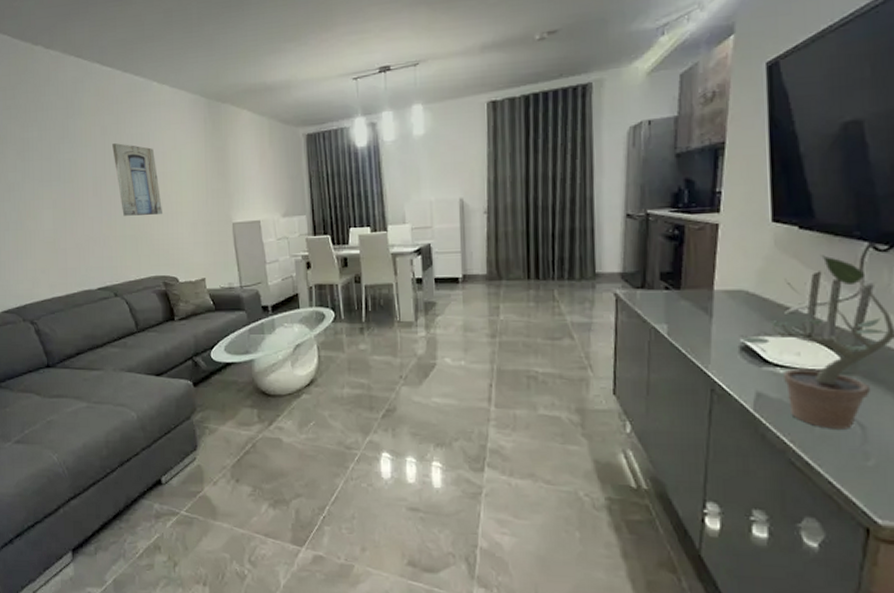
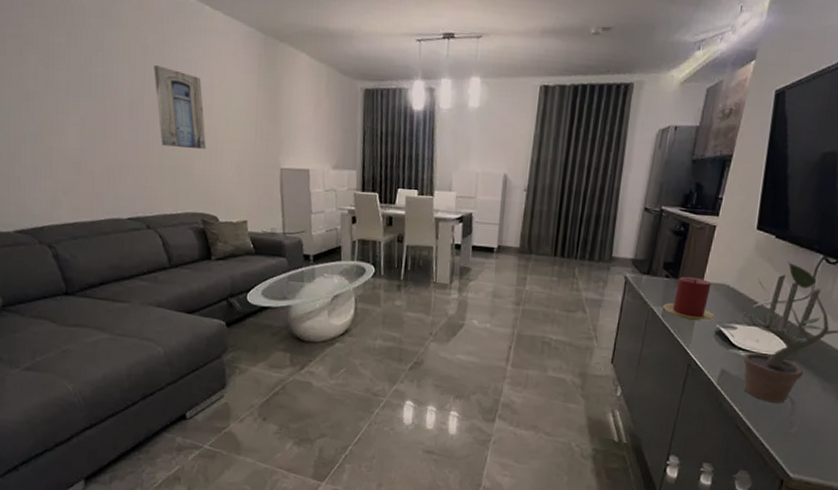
candle: none [667,285,737,336] -> present [663,276,715,321]

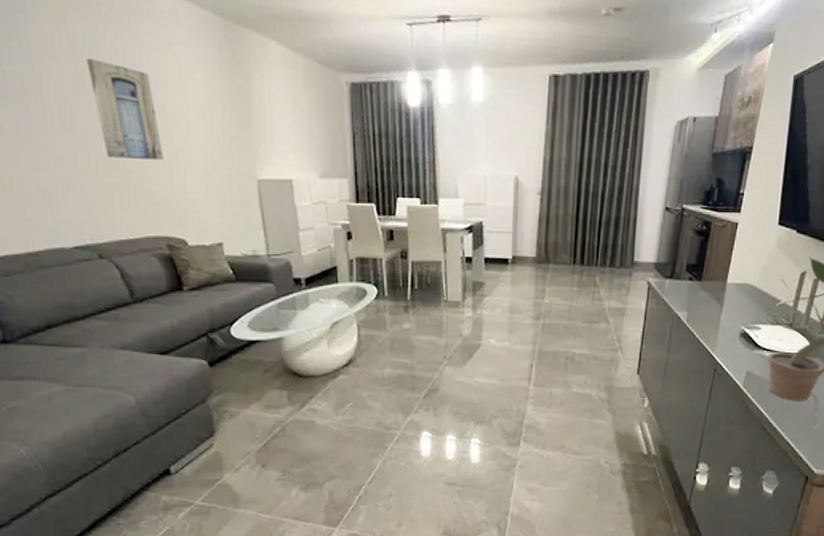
candle: present [663,276,715,321] -> none [687,278,740,323]

